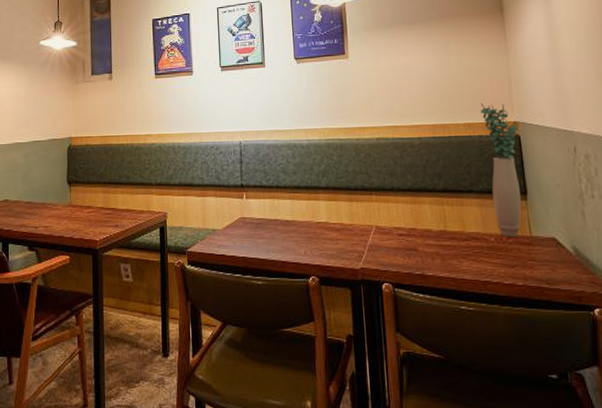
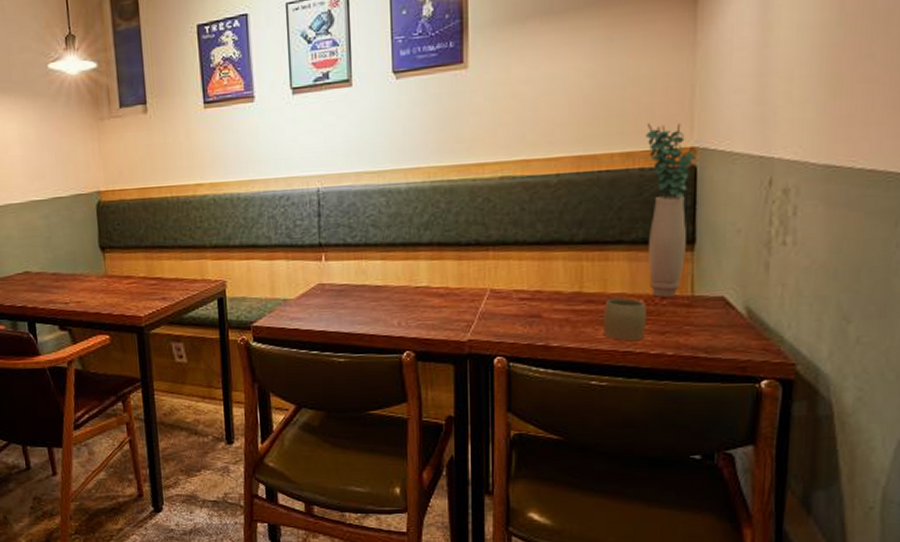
mug: none [464,236,499,273] -> present [602,297,648,342]

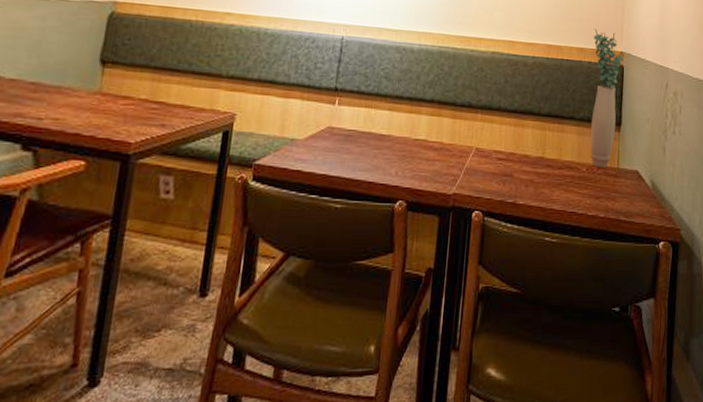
mug: present [602,297,648,342] -> none [556,164,588,204]

